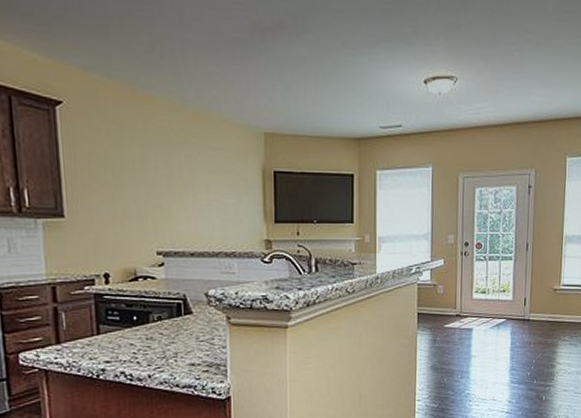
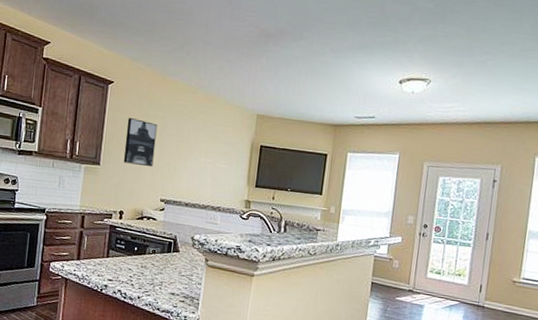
wall art: none [92,150,139,213] -> present [123,118,158,167]

